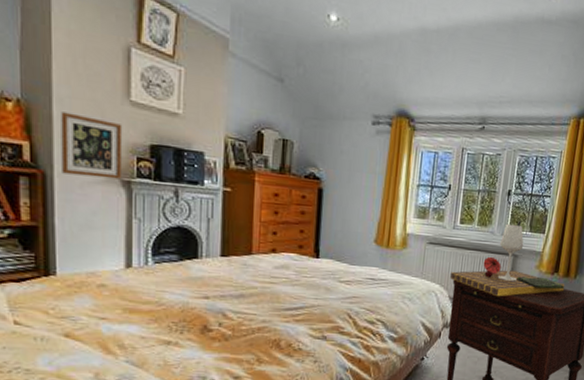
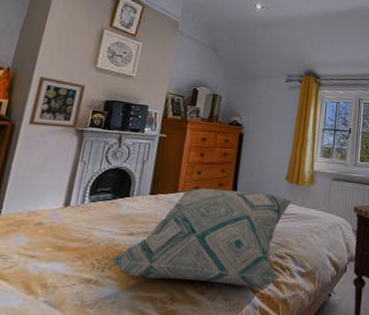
decorative pillow: none [187,250,383,352] -> present [110,188,293,288]

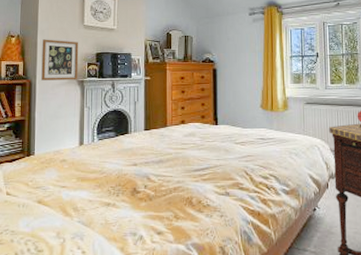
decorative pillow: present [110,188,293,288] -> none [122,121,270,206]

